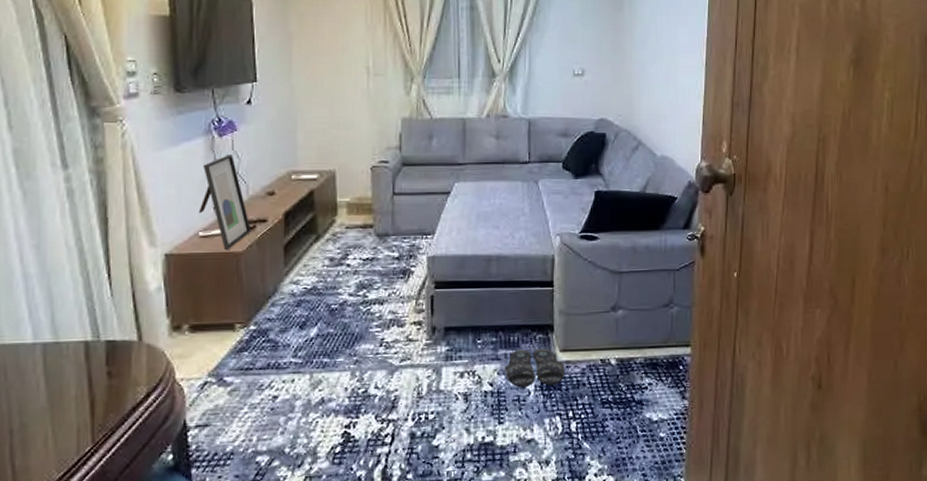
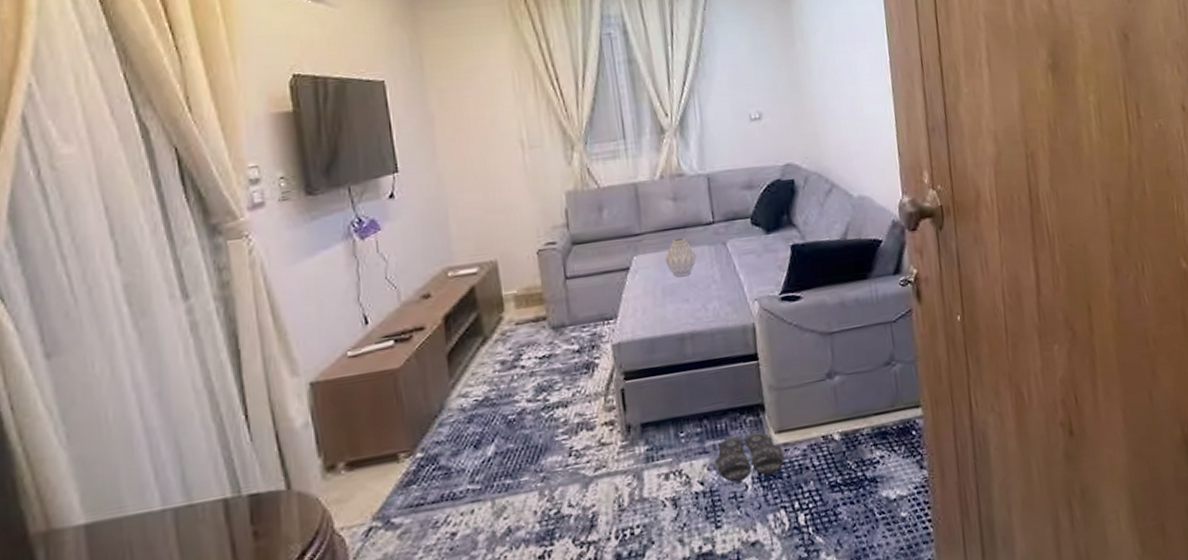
picture frame: present [198,155,251,249] -> none [344,258,407,368]
vase: none [482,172,510,206] -> present [664,237,697,278]

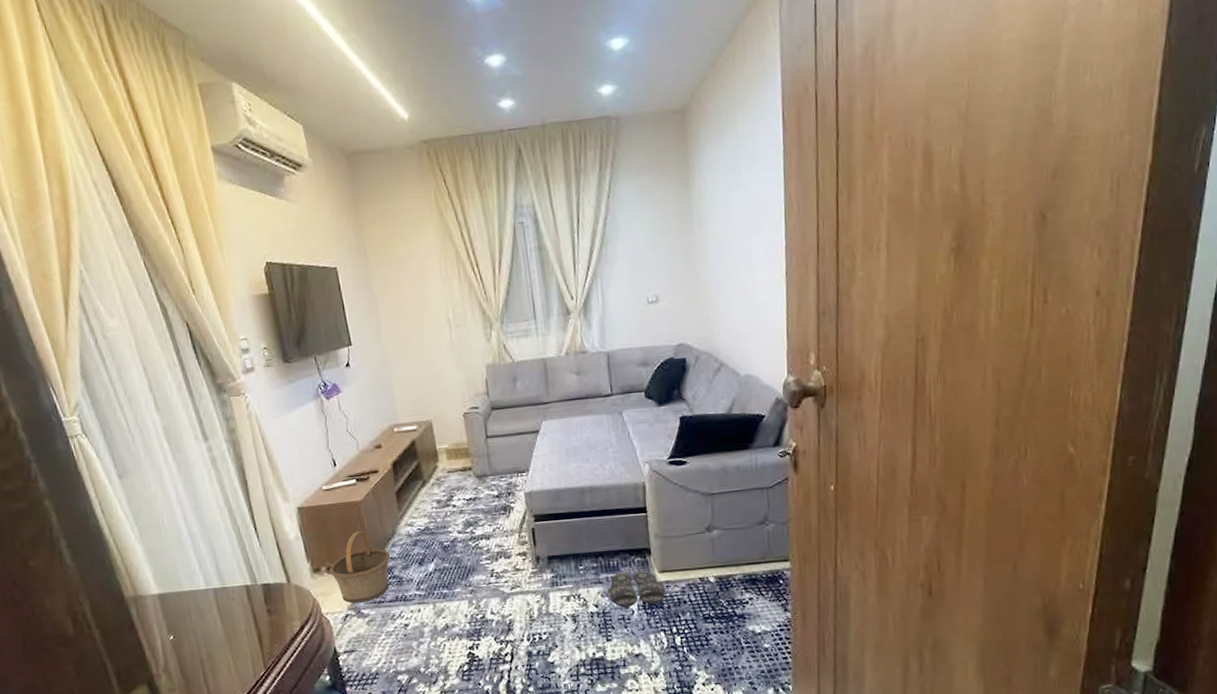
basket: none [348,409,437,511] -> present [329,531,391,603]
vase: present [664,237,697,278] -> none [568,407,596,441]

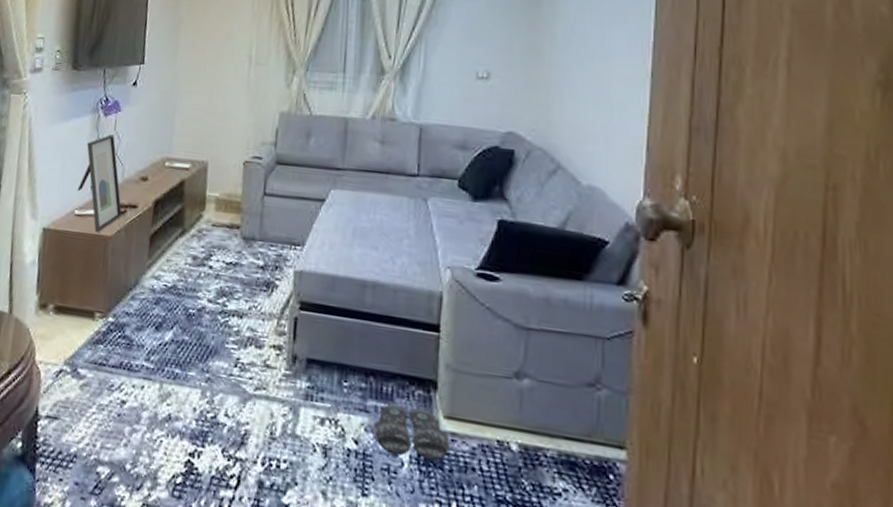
picture frame: none [317,414,366,500] -> present [77,134,122,232]
basket: present [329,531,391,603] -> none [56,271,127,360]

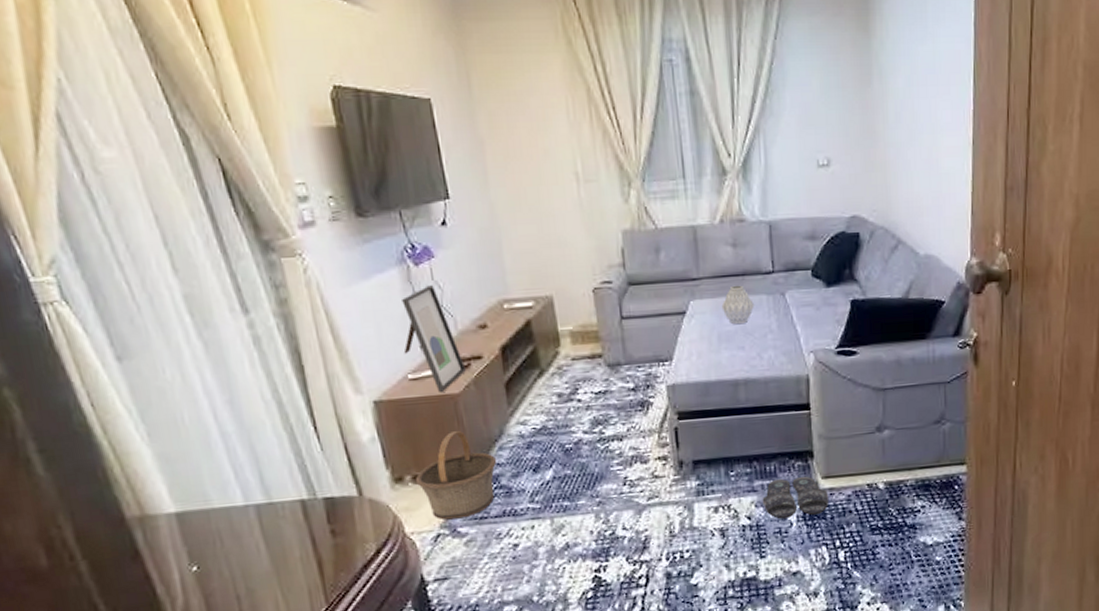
basket: none [56,271,127,360] -> present [415,431,497,520]
vase: none [361,182,394,224] -> present [721,285,754,325]

